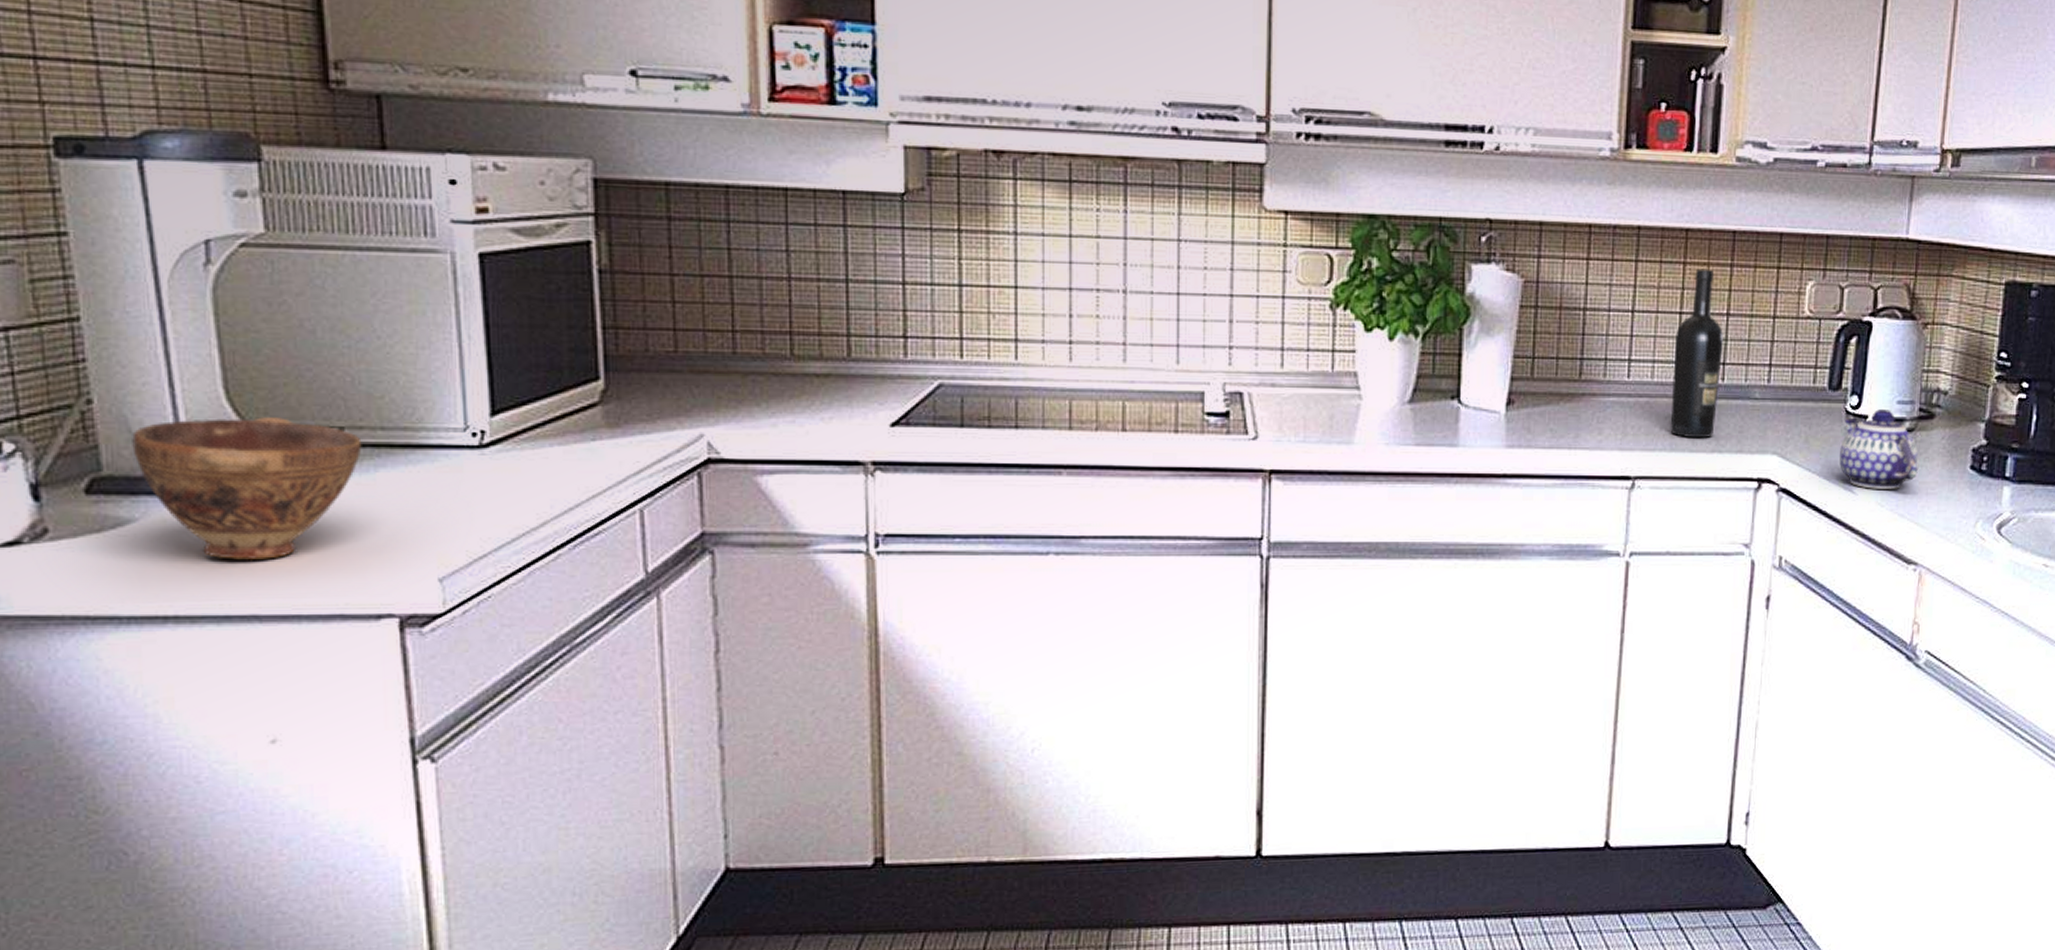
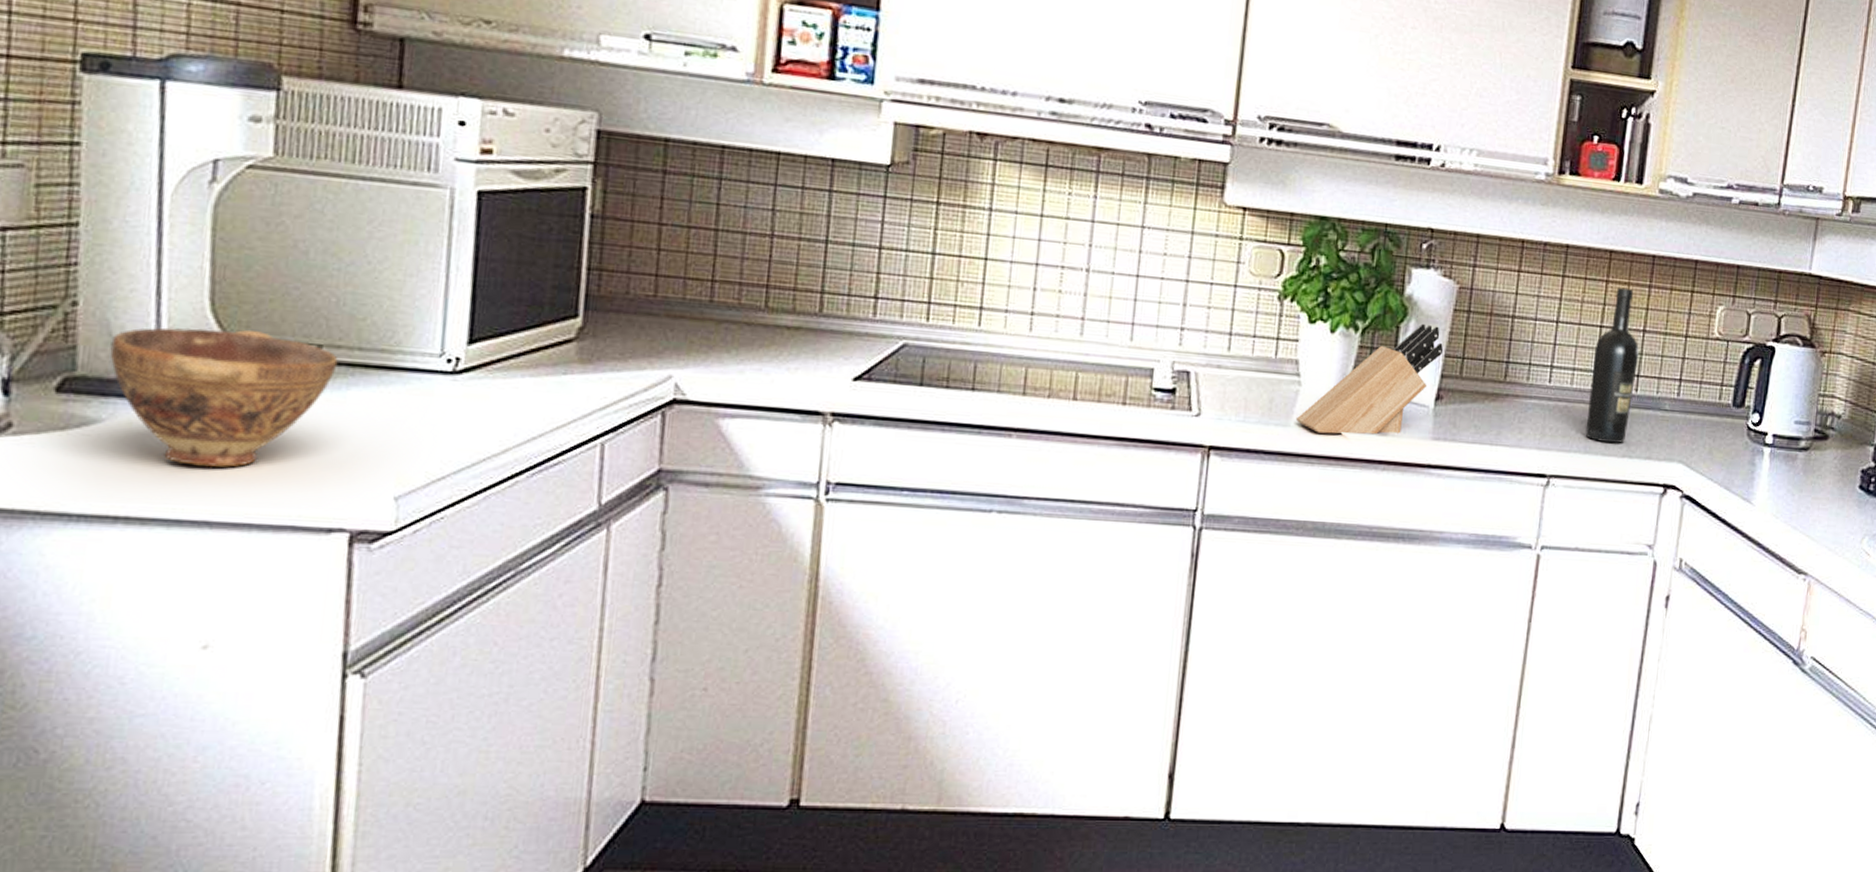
knife block: none [1360,323,1512,449] -> present [1296,323,1444,435]
teapot: present [1839,408,1919,489] -> none [1739,427,1812,503]

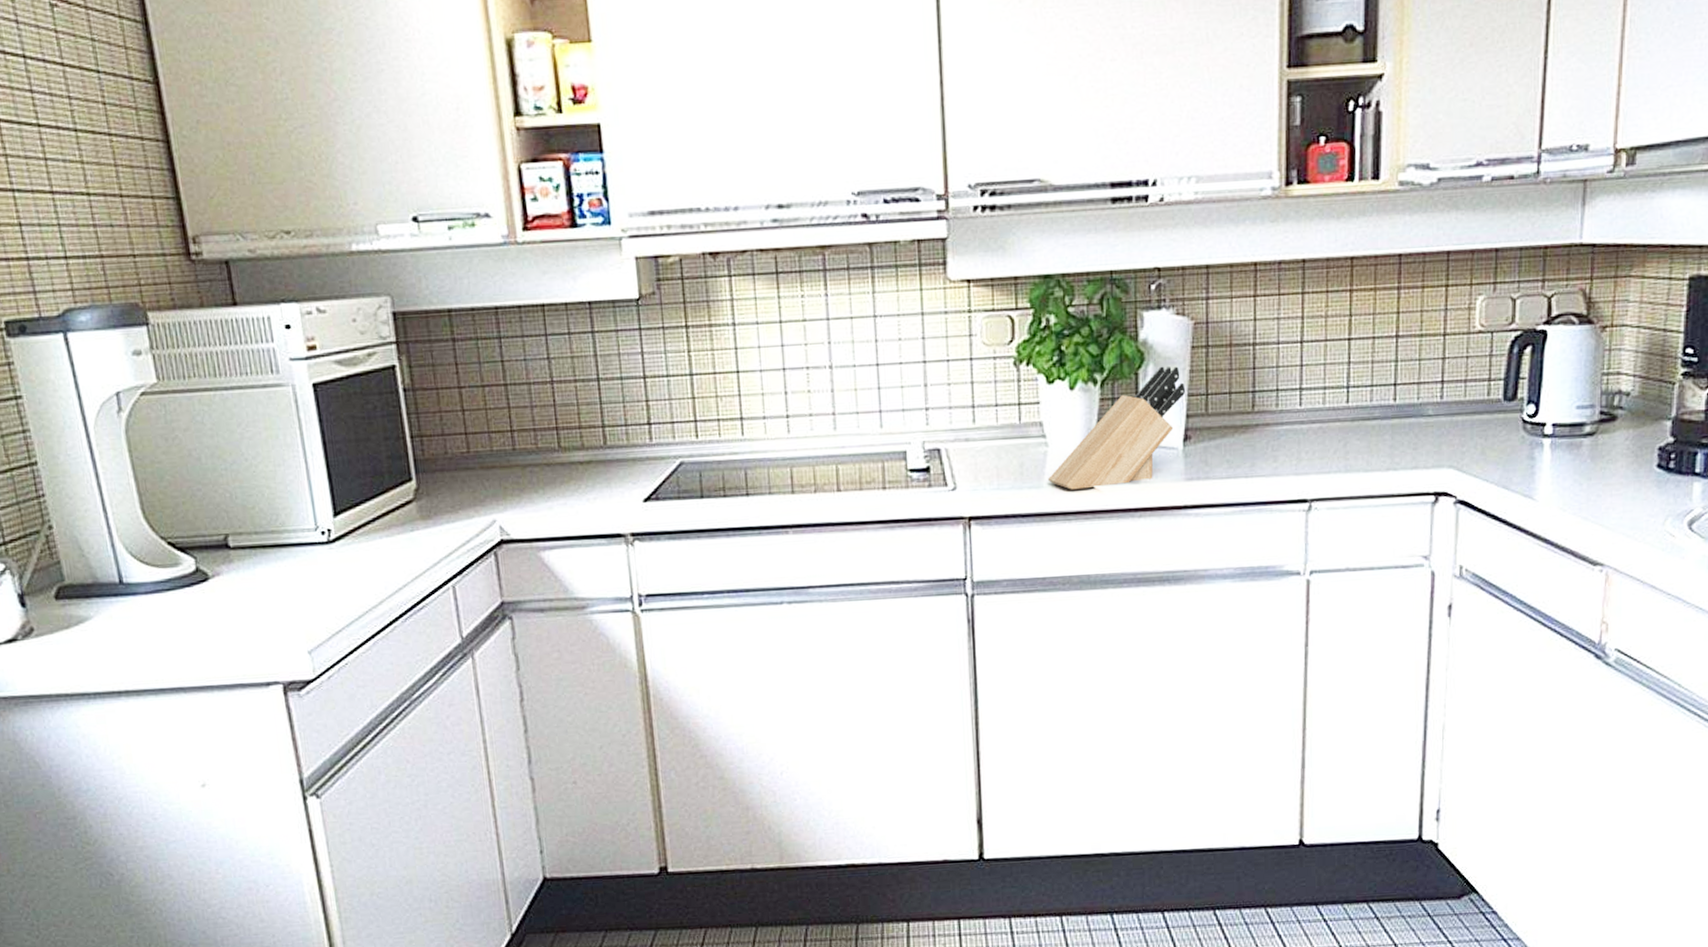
bowl: present [110,327,338,468] -> none [82,529,243,644]
wine bottle: present [1585,287,1640,443] -> none [1343,294,1395,459]

